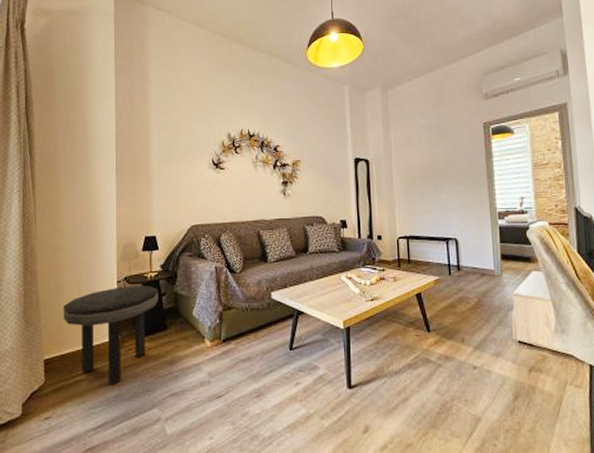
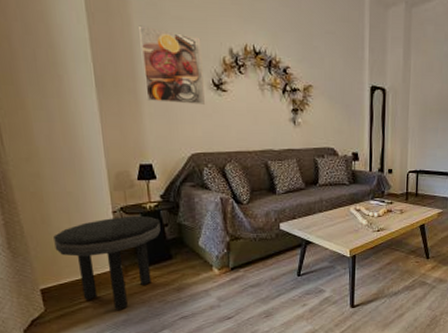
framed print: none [155,120,205,182] -> present [139,25,205,104]

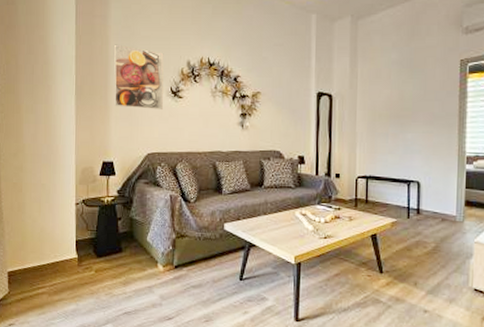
side table: present [53,216,161,310] -> none [25,208,115,299]

